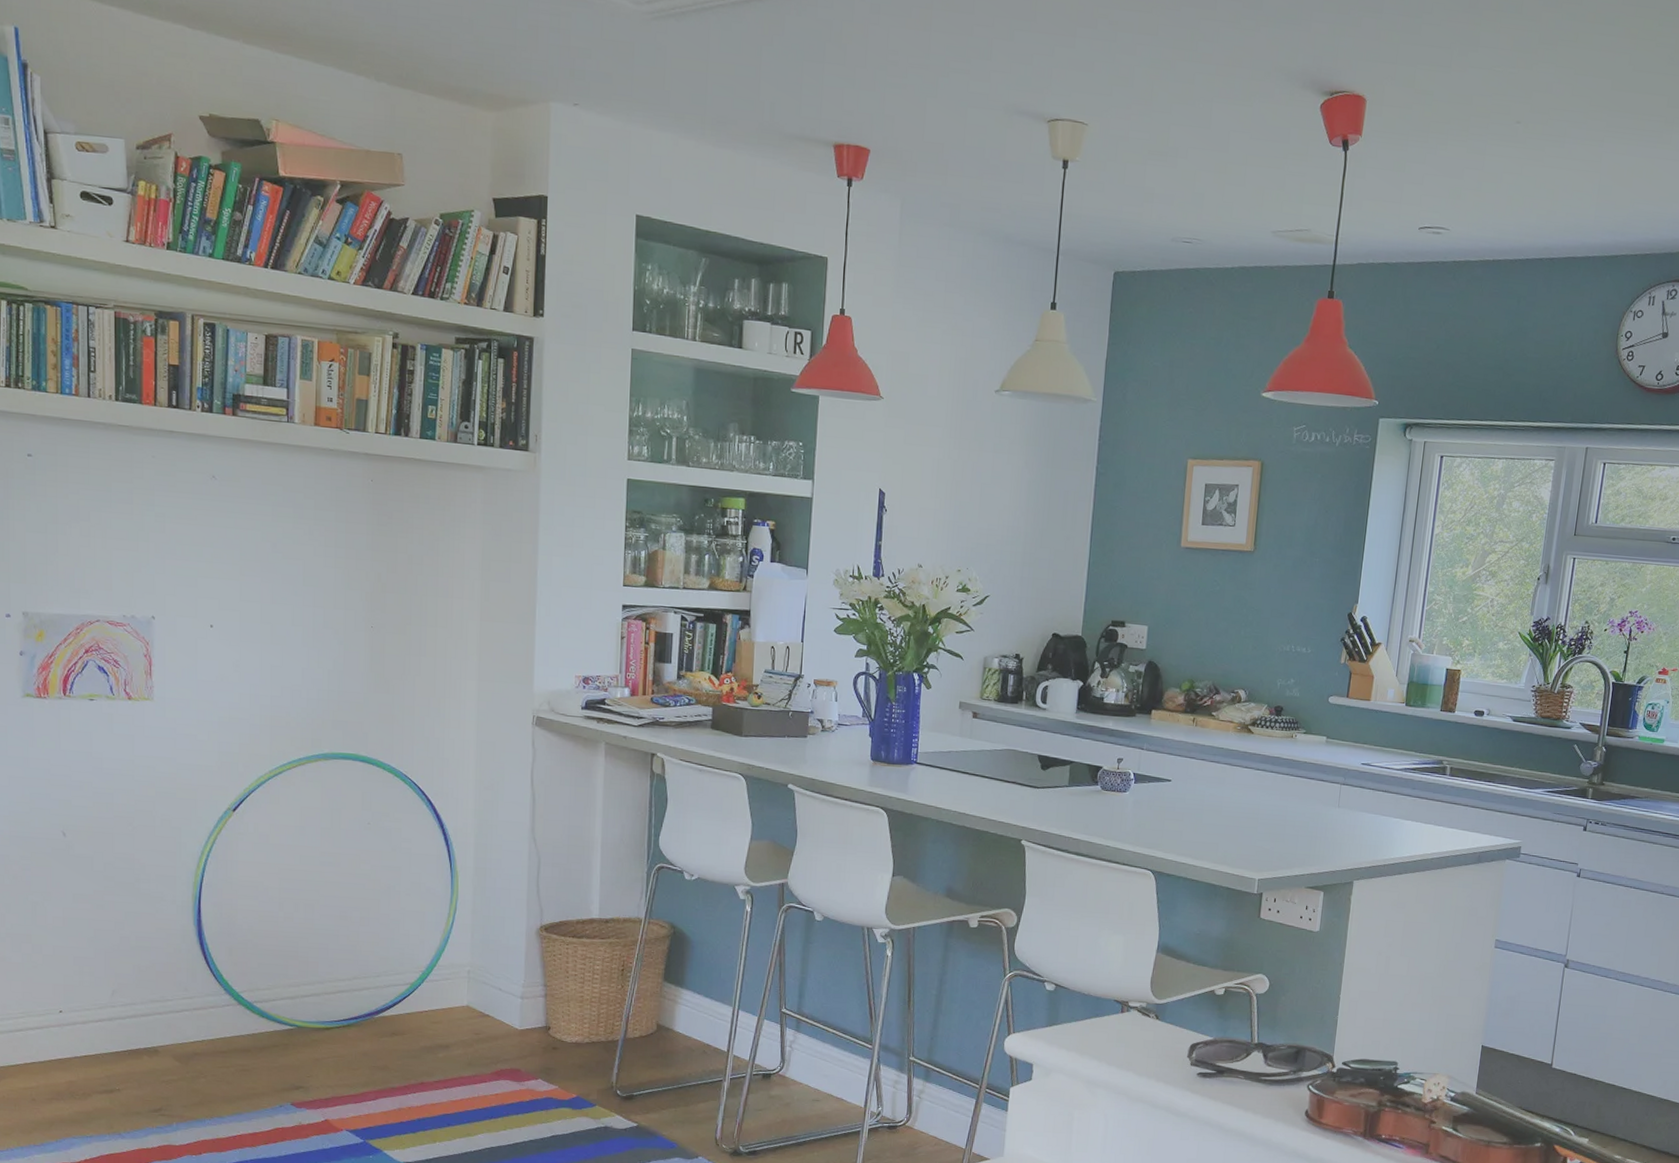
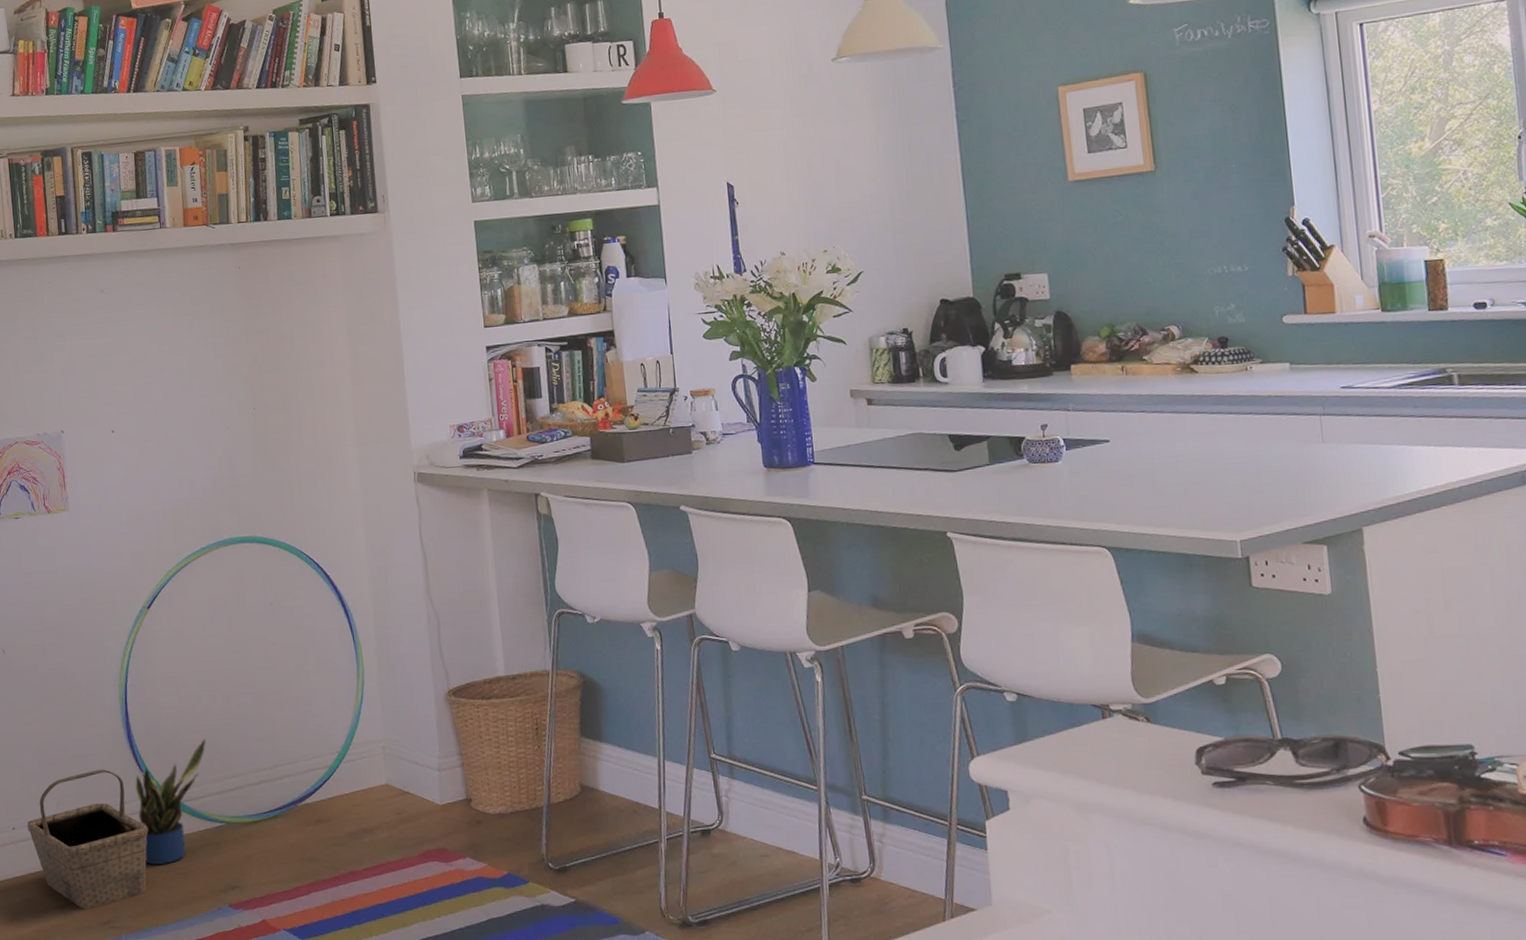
basket: none [76,962,211,1096] -> present [27,769,147,909]
potted plant: none [202,945,283,1060] -> present [135,739,206,866]

